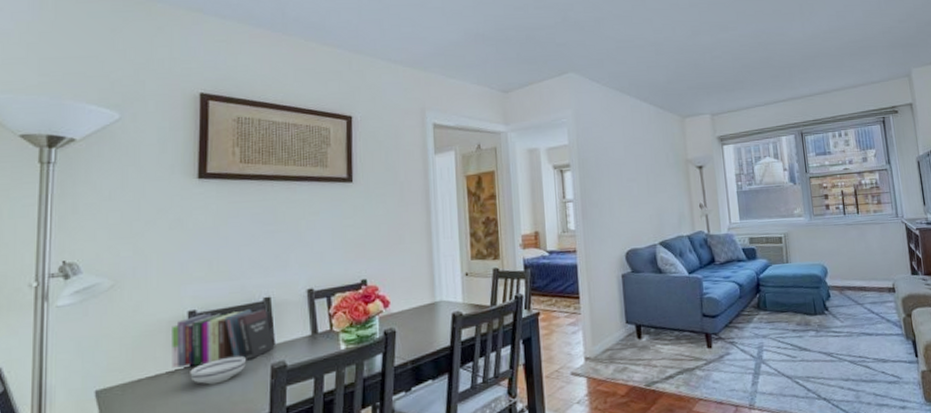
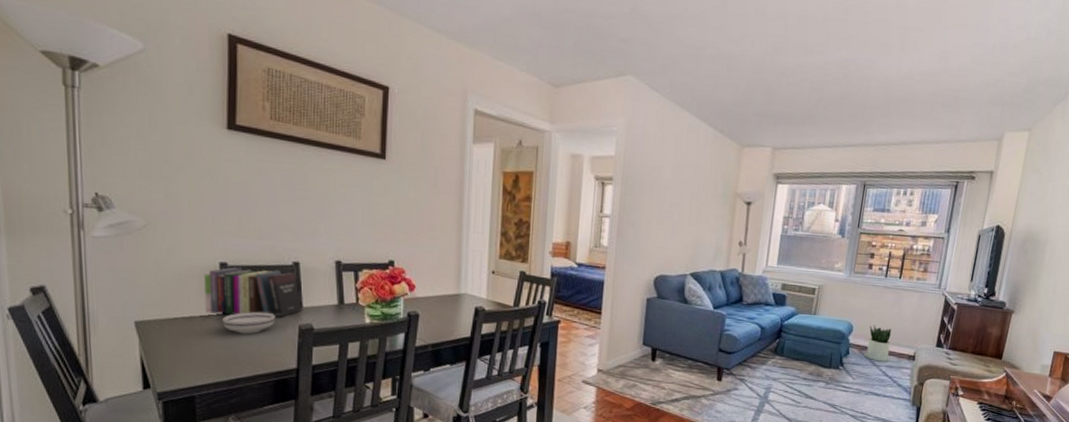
planter: none [842,263,872,301] -> present [863,325,892,363]

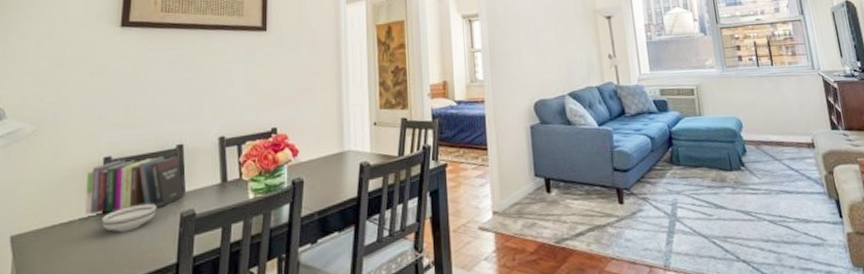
planter: present [863,325,892,363] -> none [758,116,790,157]

